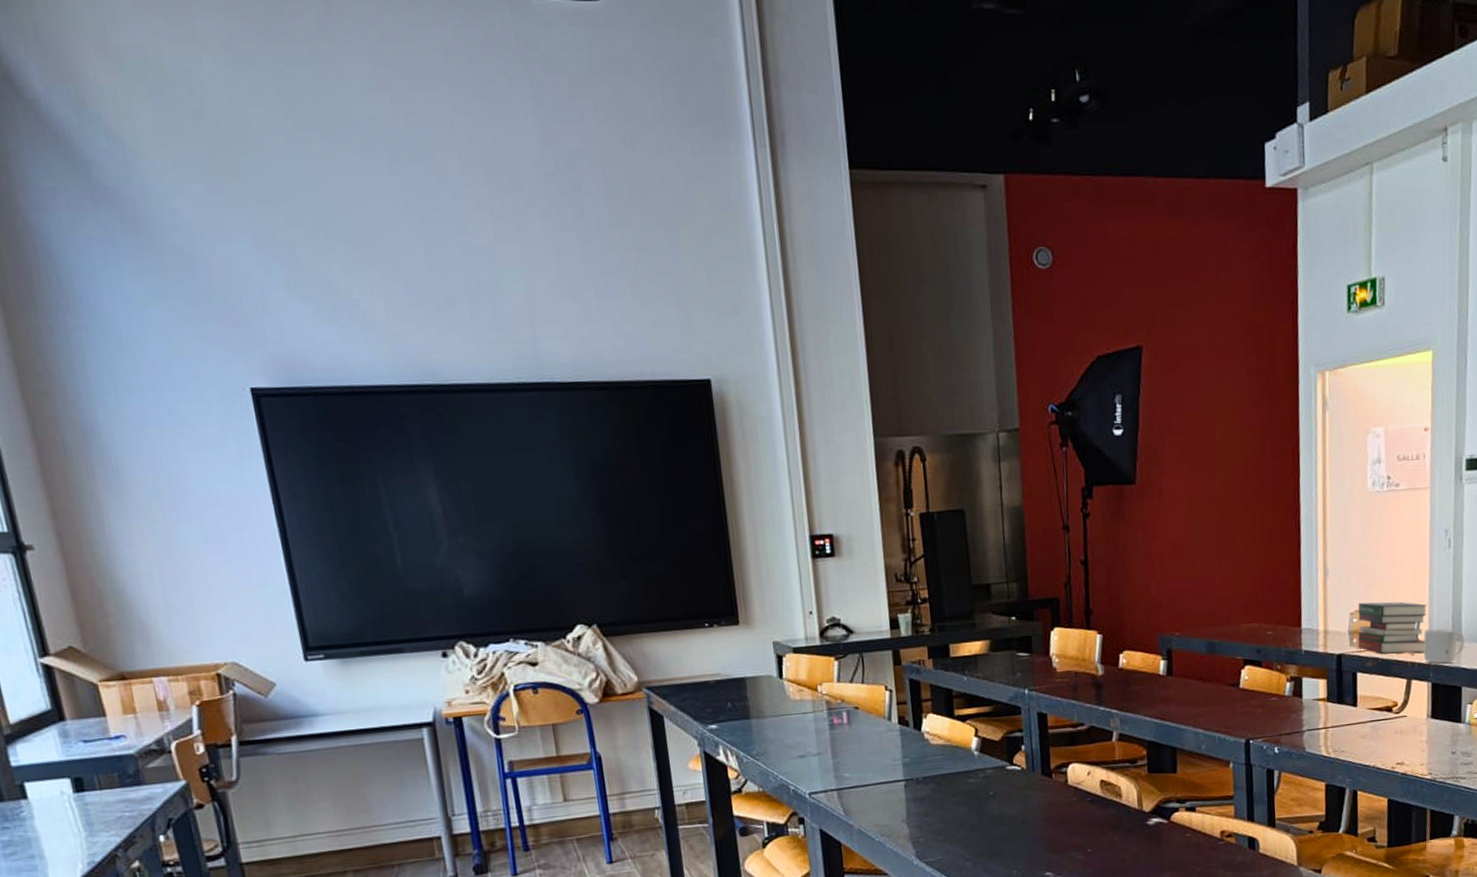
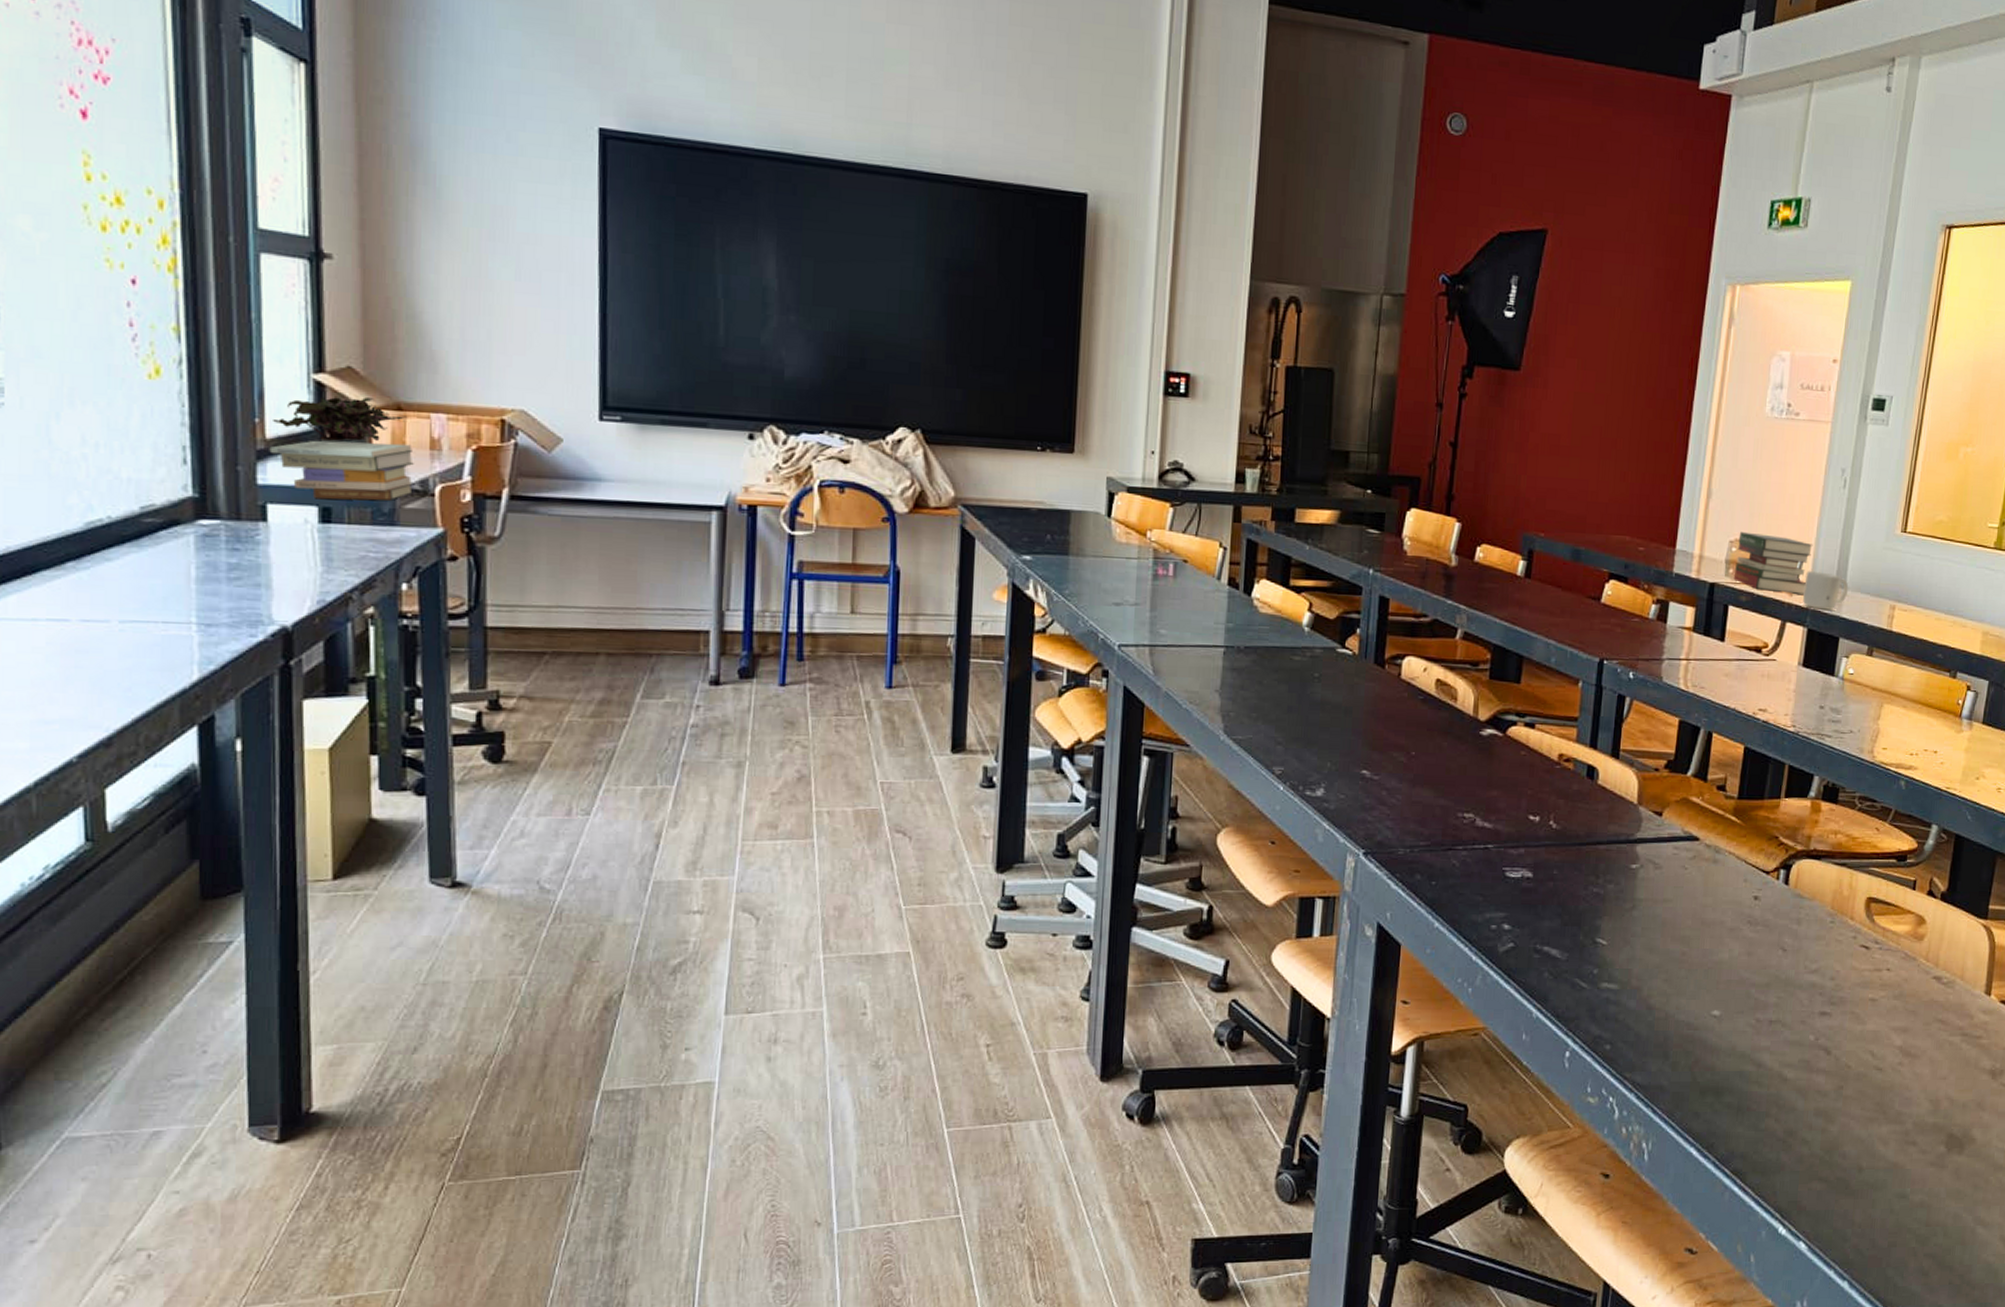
potted plant: none [13,672,133,719] -> present [273,397,408,444]
books: none [14,709,152,772] -> present [269,440,414,501]

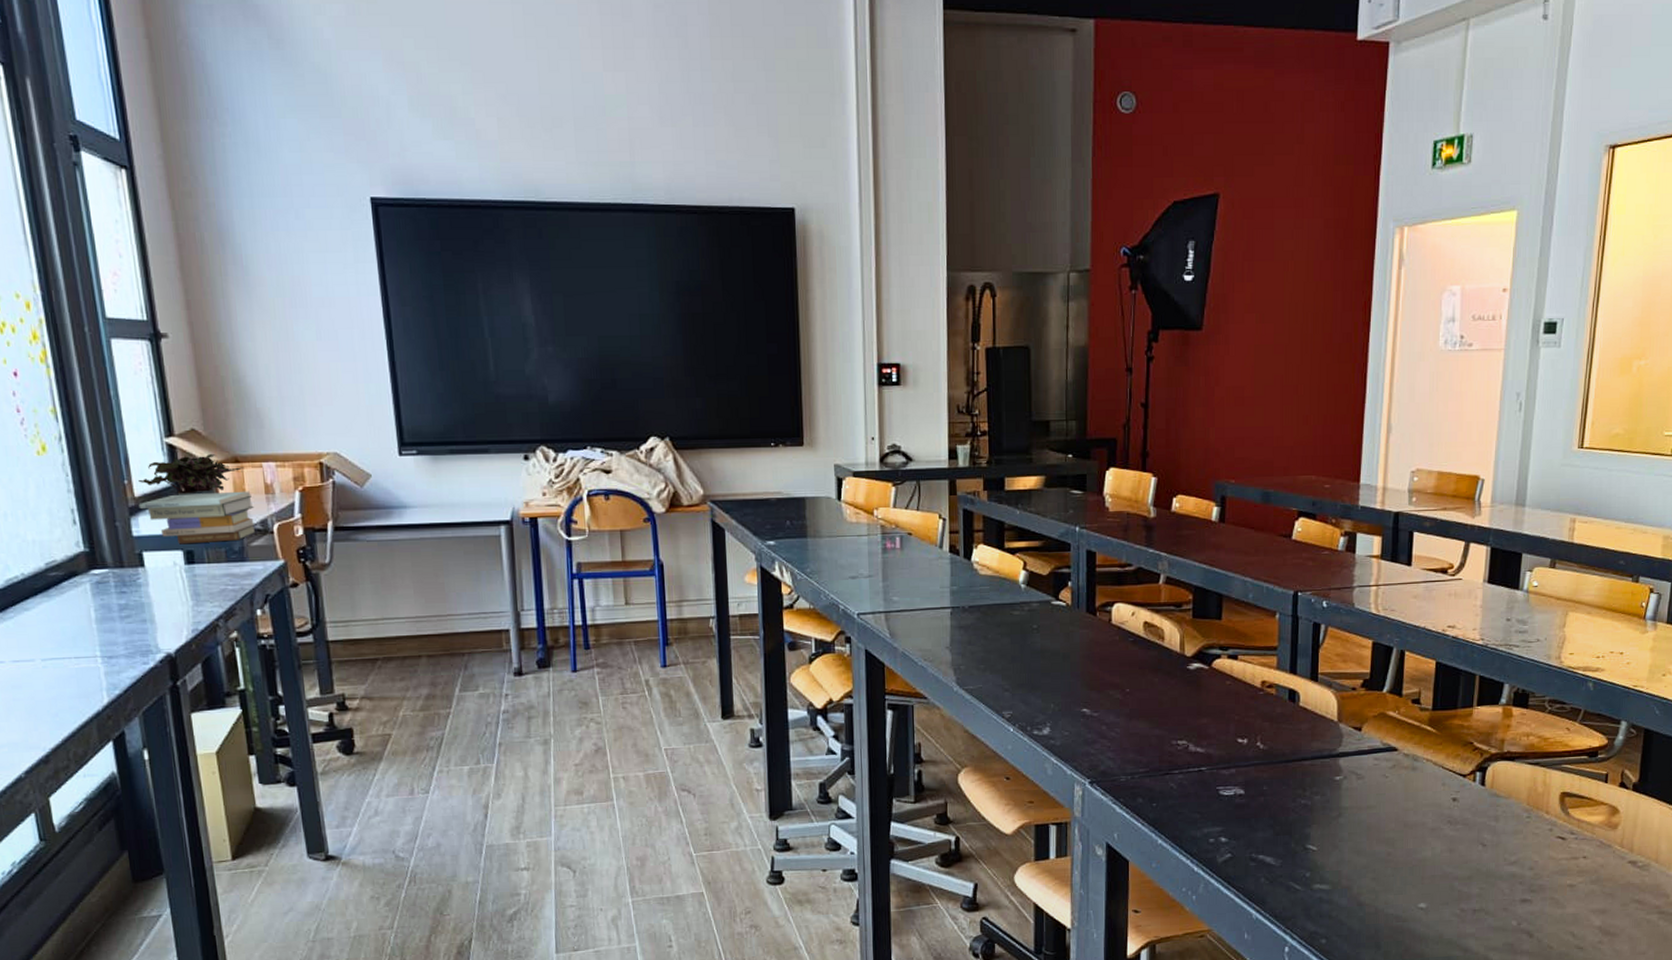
books: present [1733,531,1813,596] -> none [1417,461,1492,517]
mug: present [1803,570,1849,611] -> none [1485,492,1529,529]

